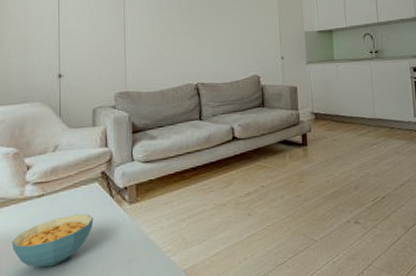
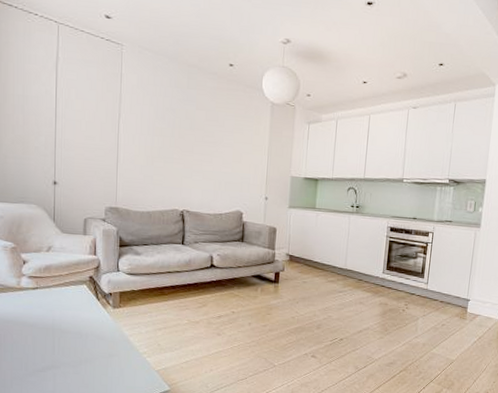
cereal bowl: present [12,214,94,268] -> none [10,309,81,349]

